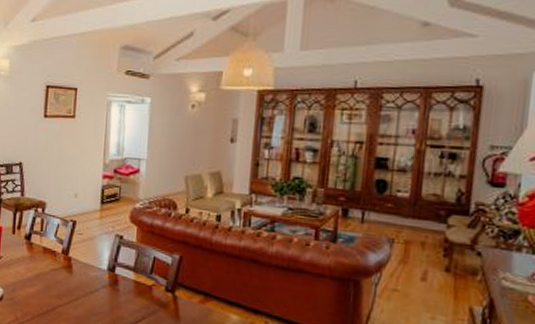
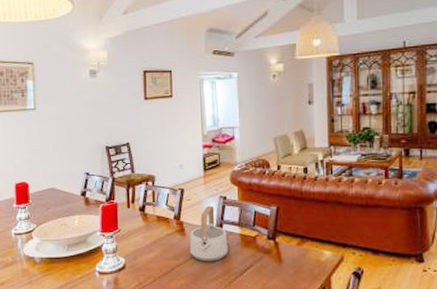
teapot: none [75,243,120,308] -> present [189,205,229,262]

